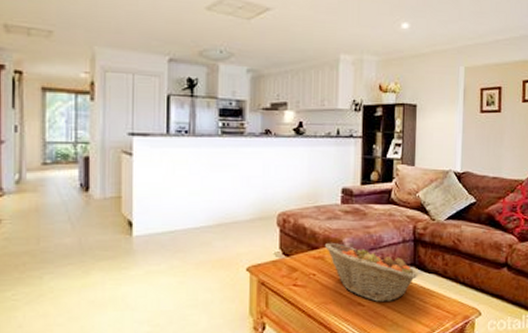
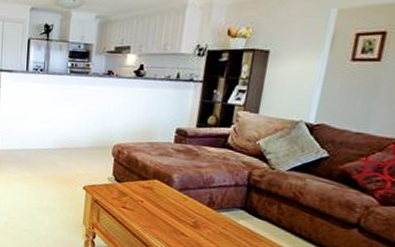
fruit basket: present [324,242,418,302] -> none [153,176,248,238]

